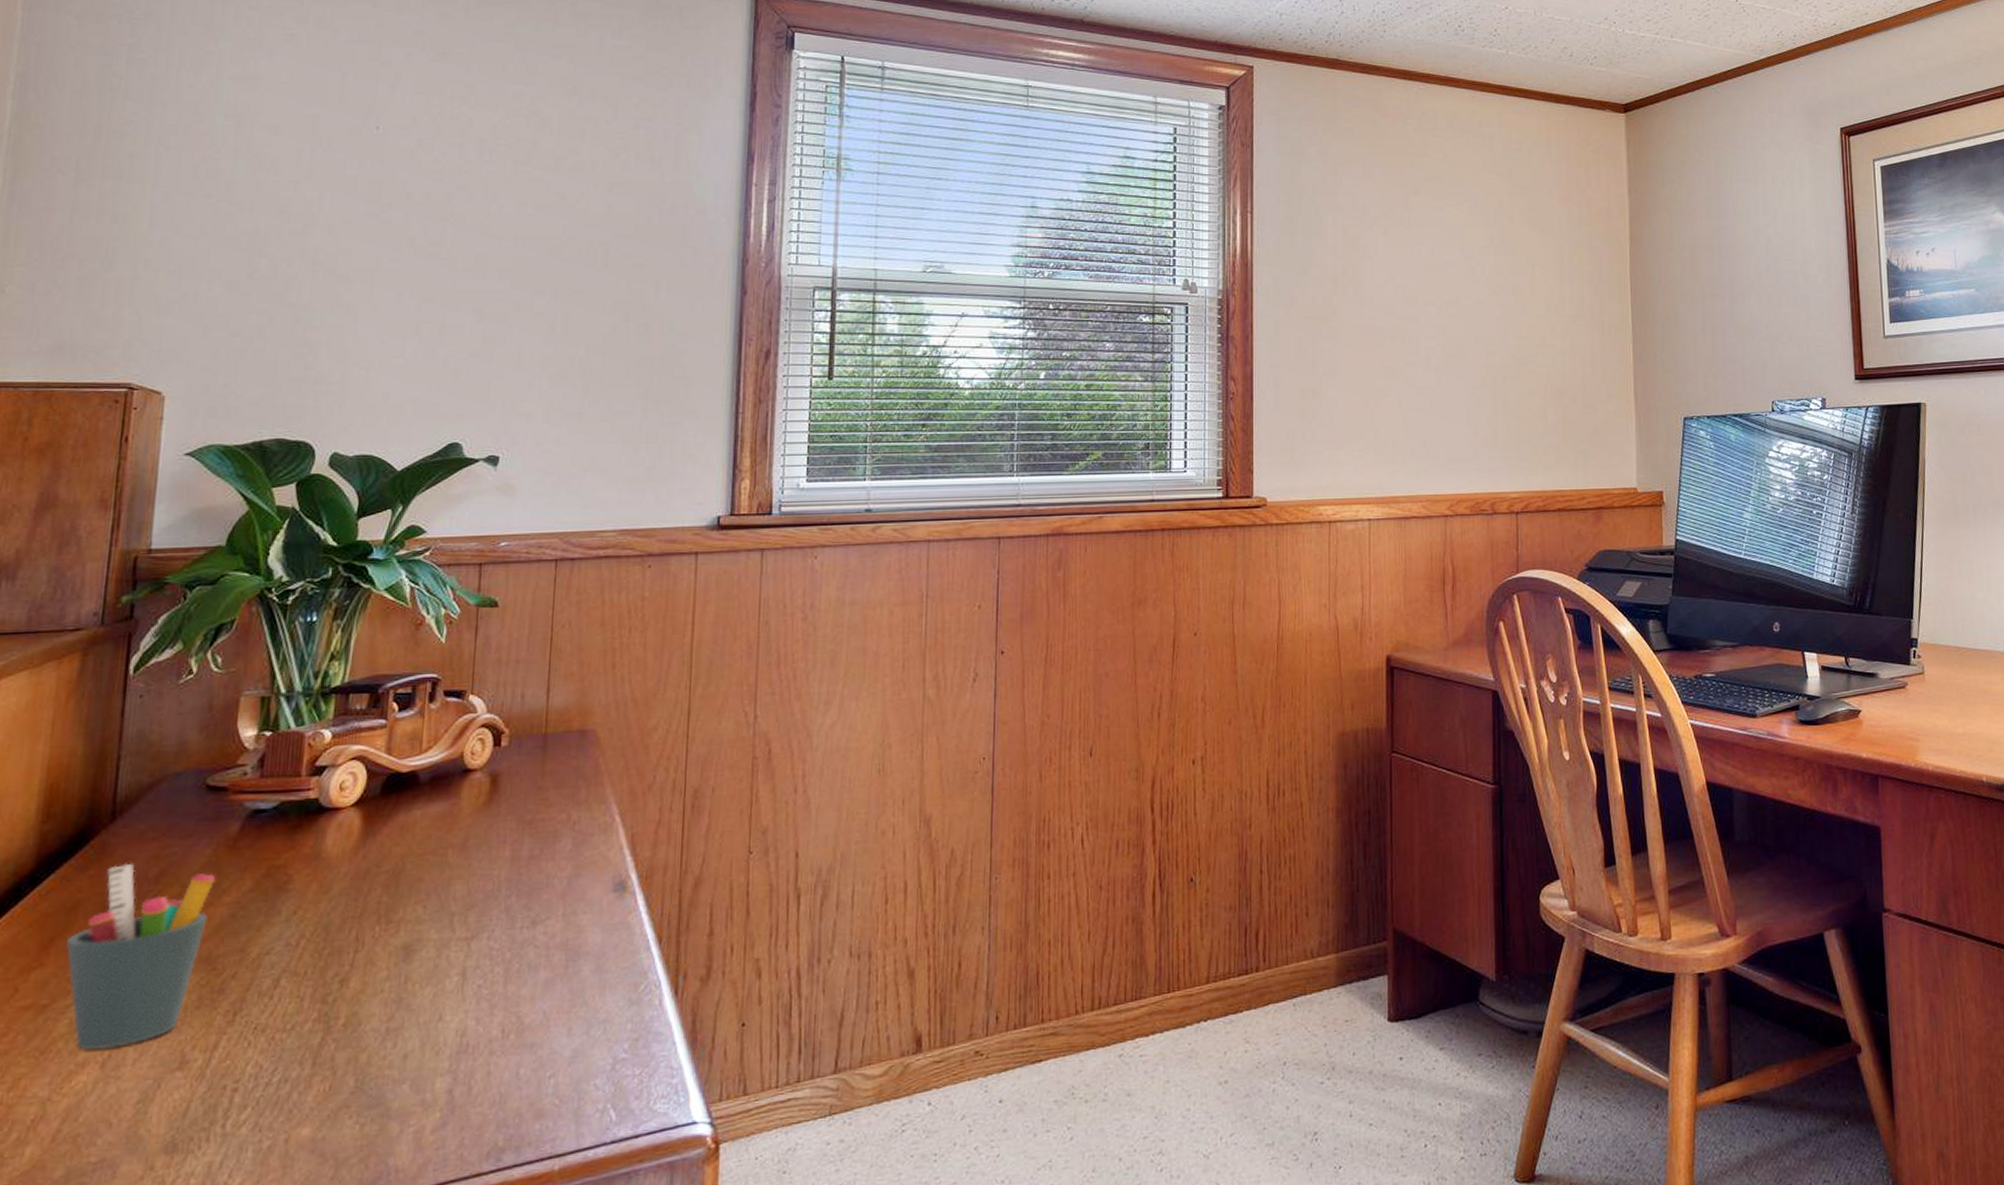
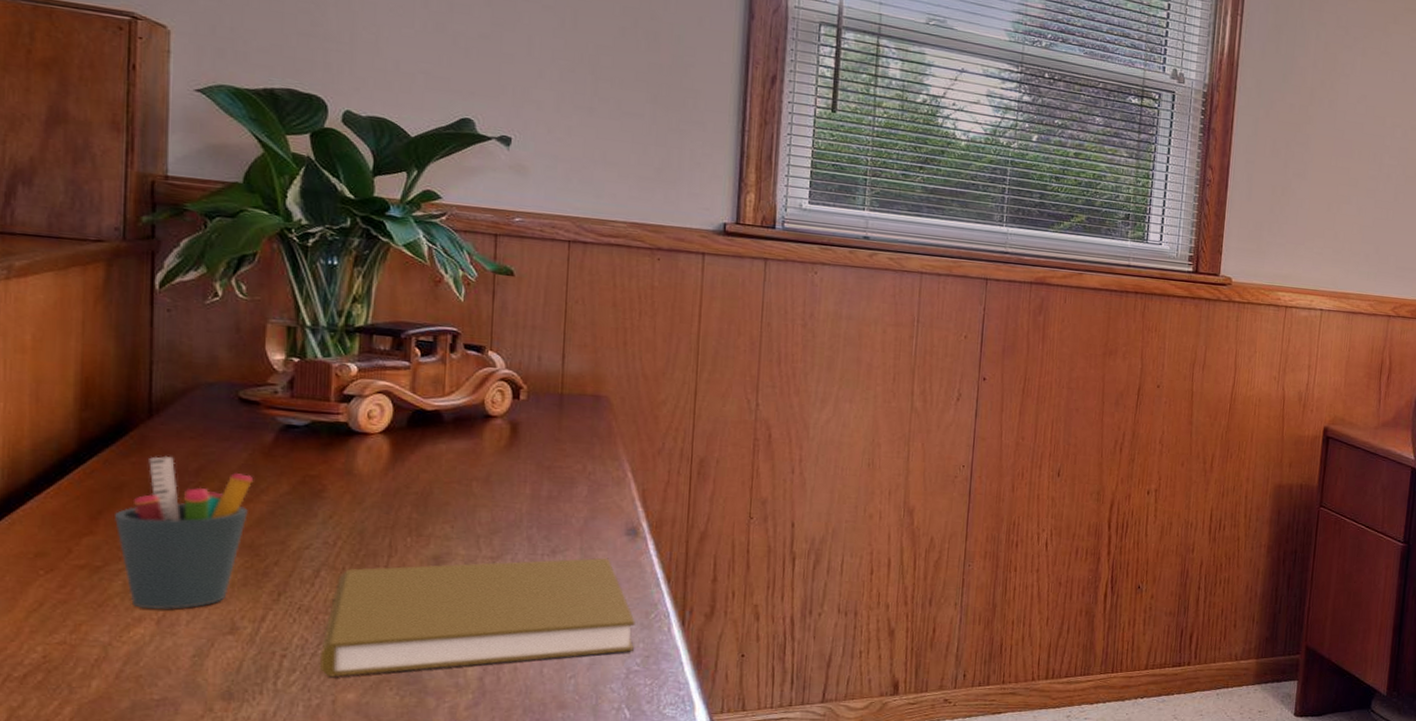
book: none [273,922,623,1109] -> present [319,557,635,677]

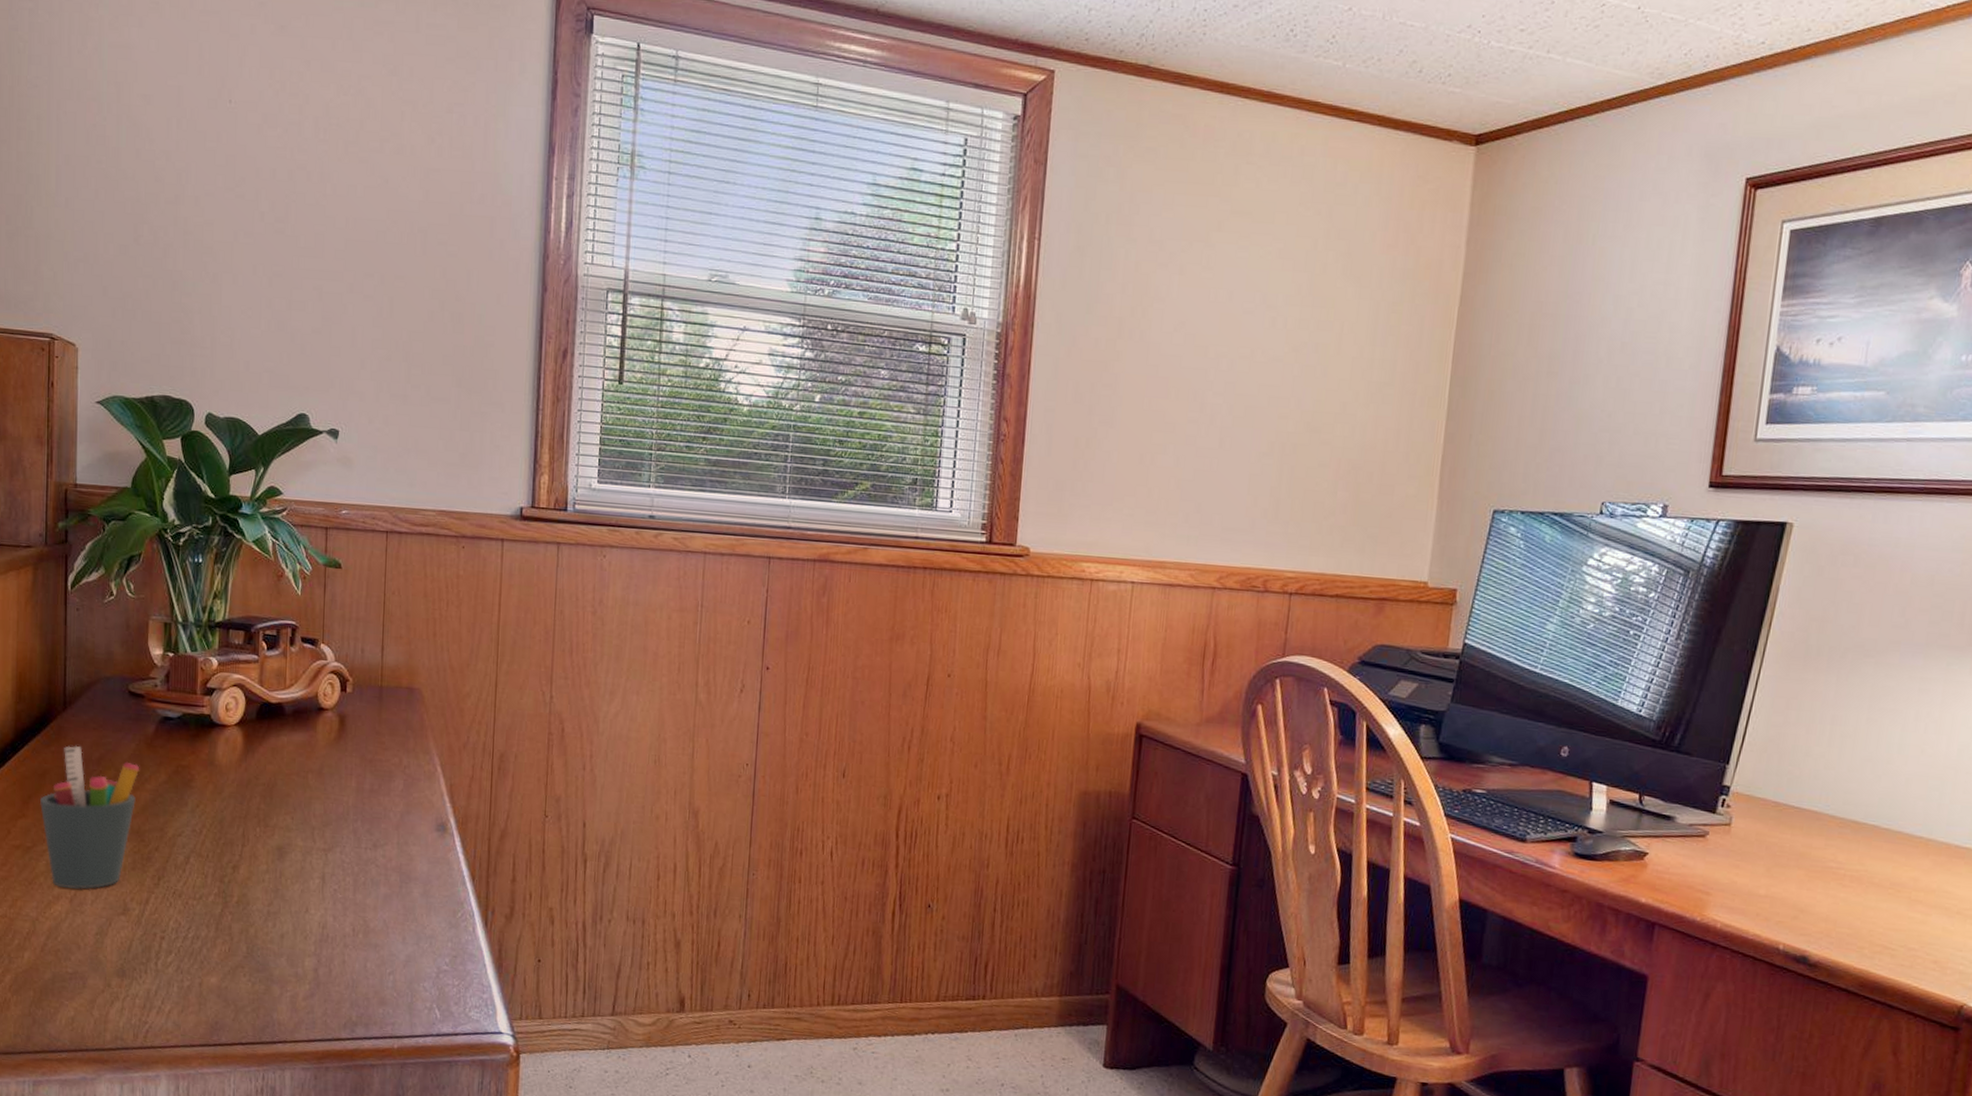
book: present [319,557,635,677] -> none [189,853,444,961]

